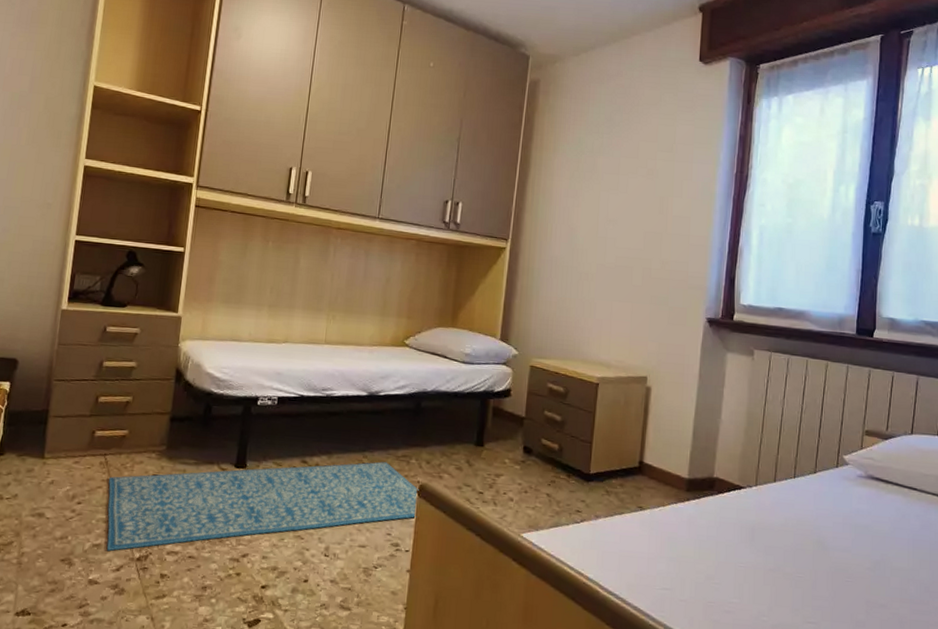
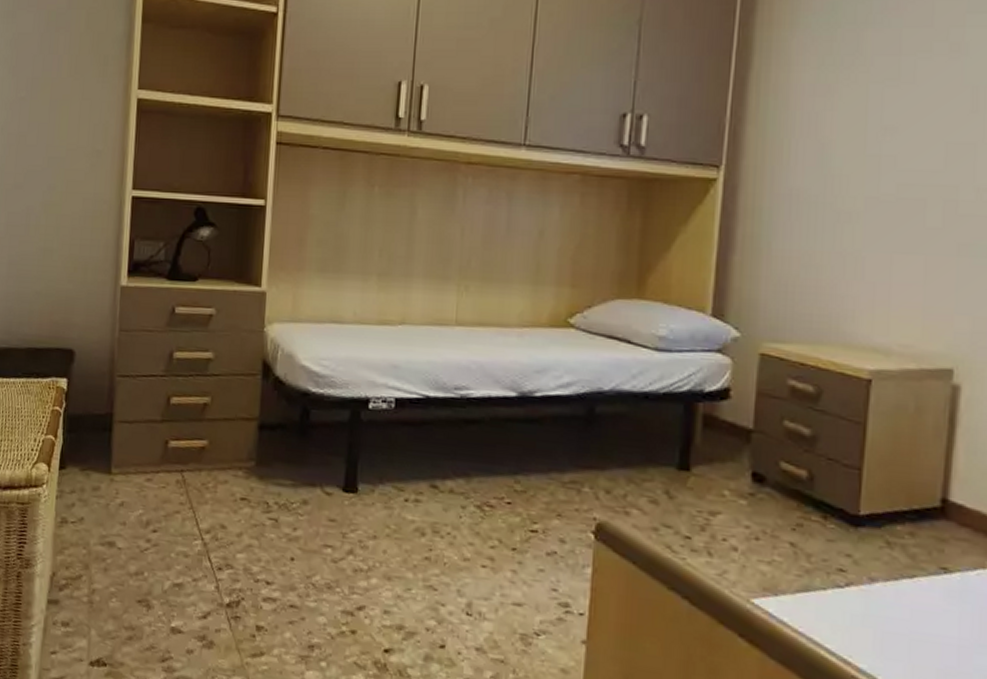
rug: present [106,462,419,552] -> none [187,489,596,594]

